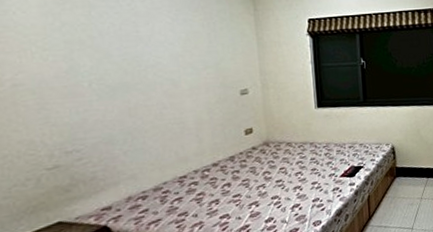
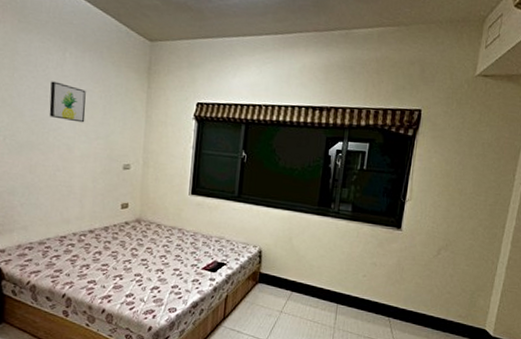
wall art: none [140,15,189,55] -> present [49,81,86,123]

